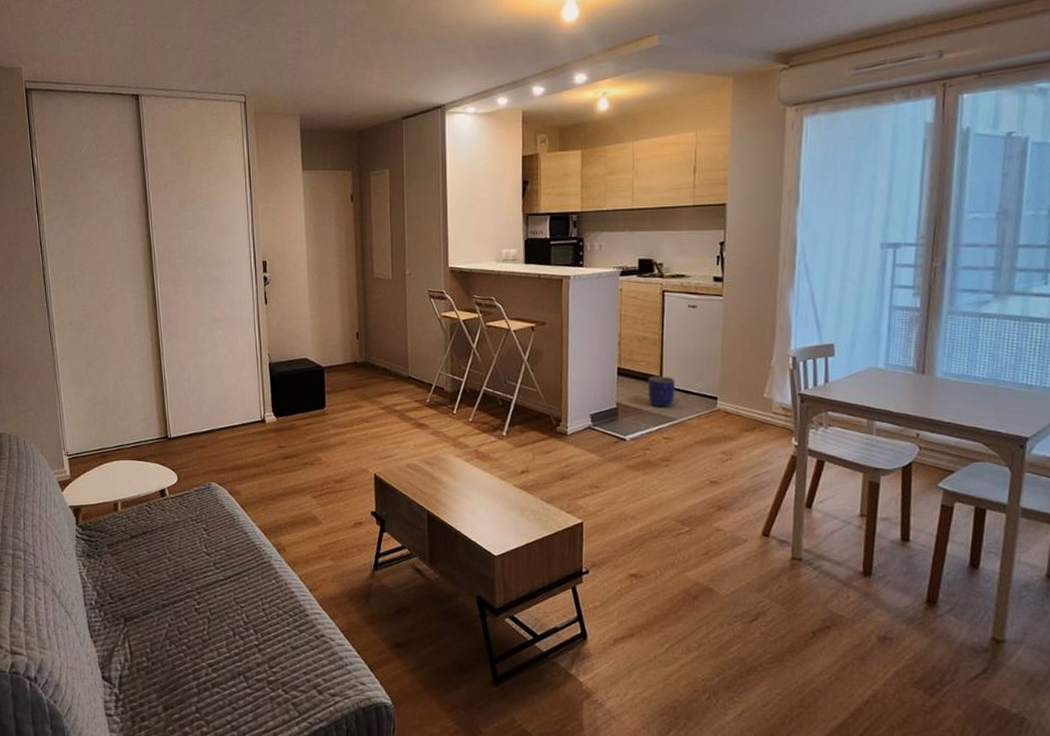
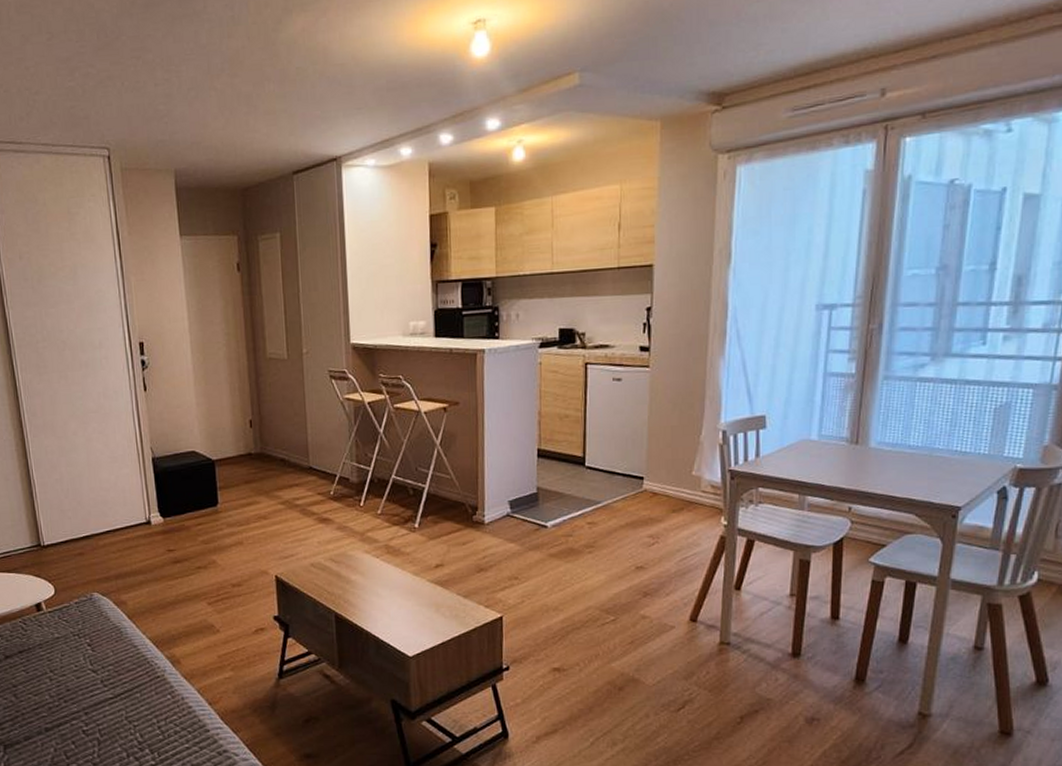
planter: present [648,376,676,407] -> none [570,456,600,490]

